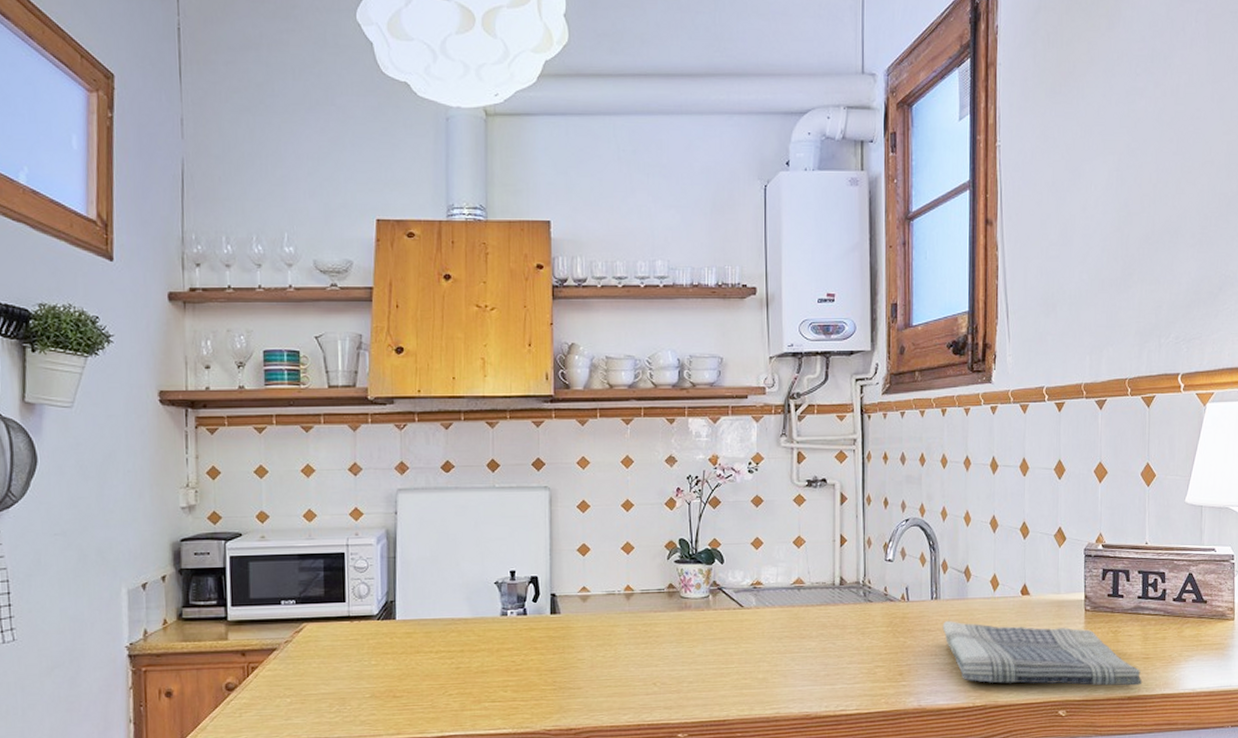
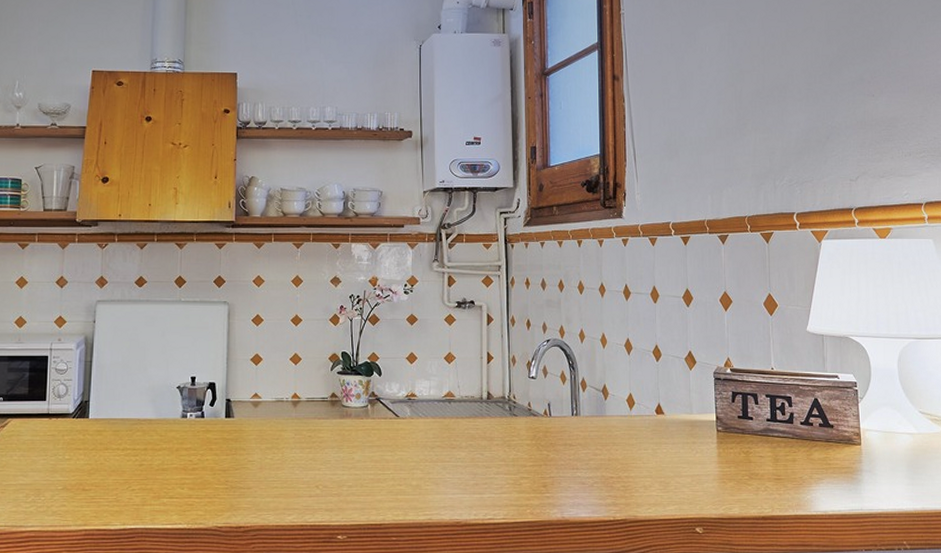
dish towel: present [942,621,1143,686] -> none [583,437,776,506]

